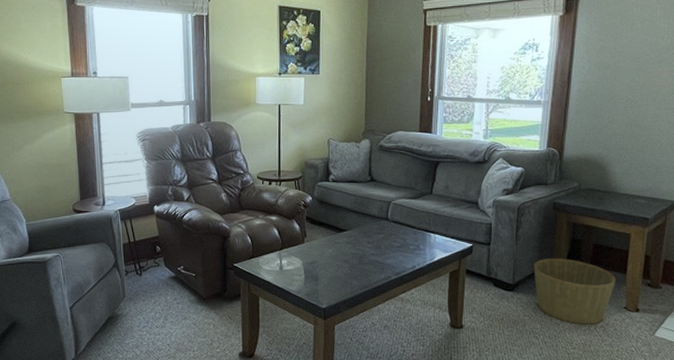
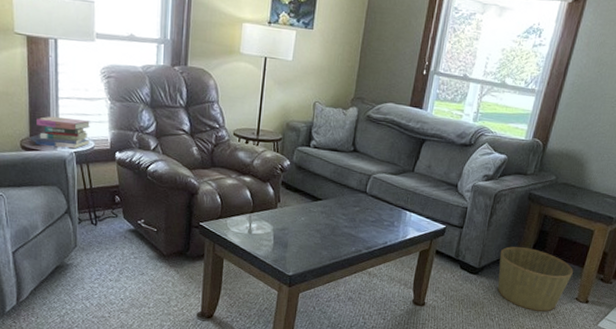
books: none [80,180,131,207] -> present [30,116,90,149]

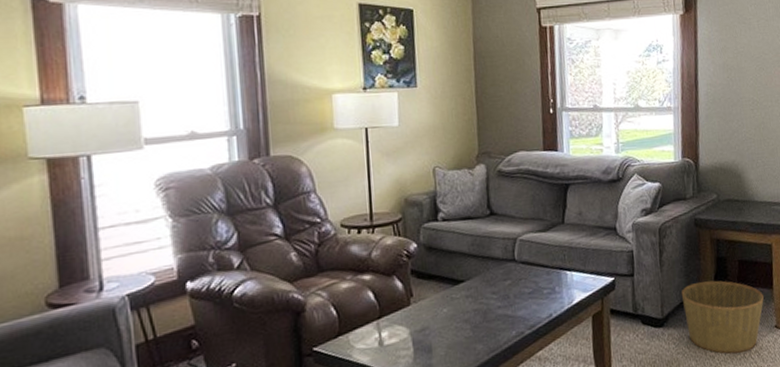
books: present [30,116,90,149] -> none [59,249,148,297]

